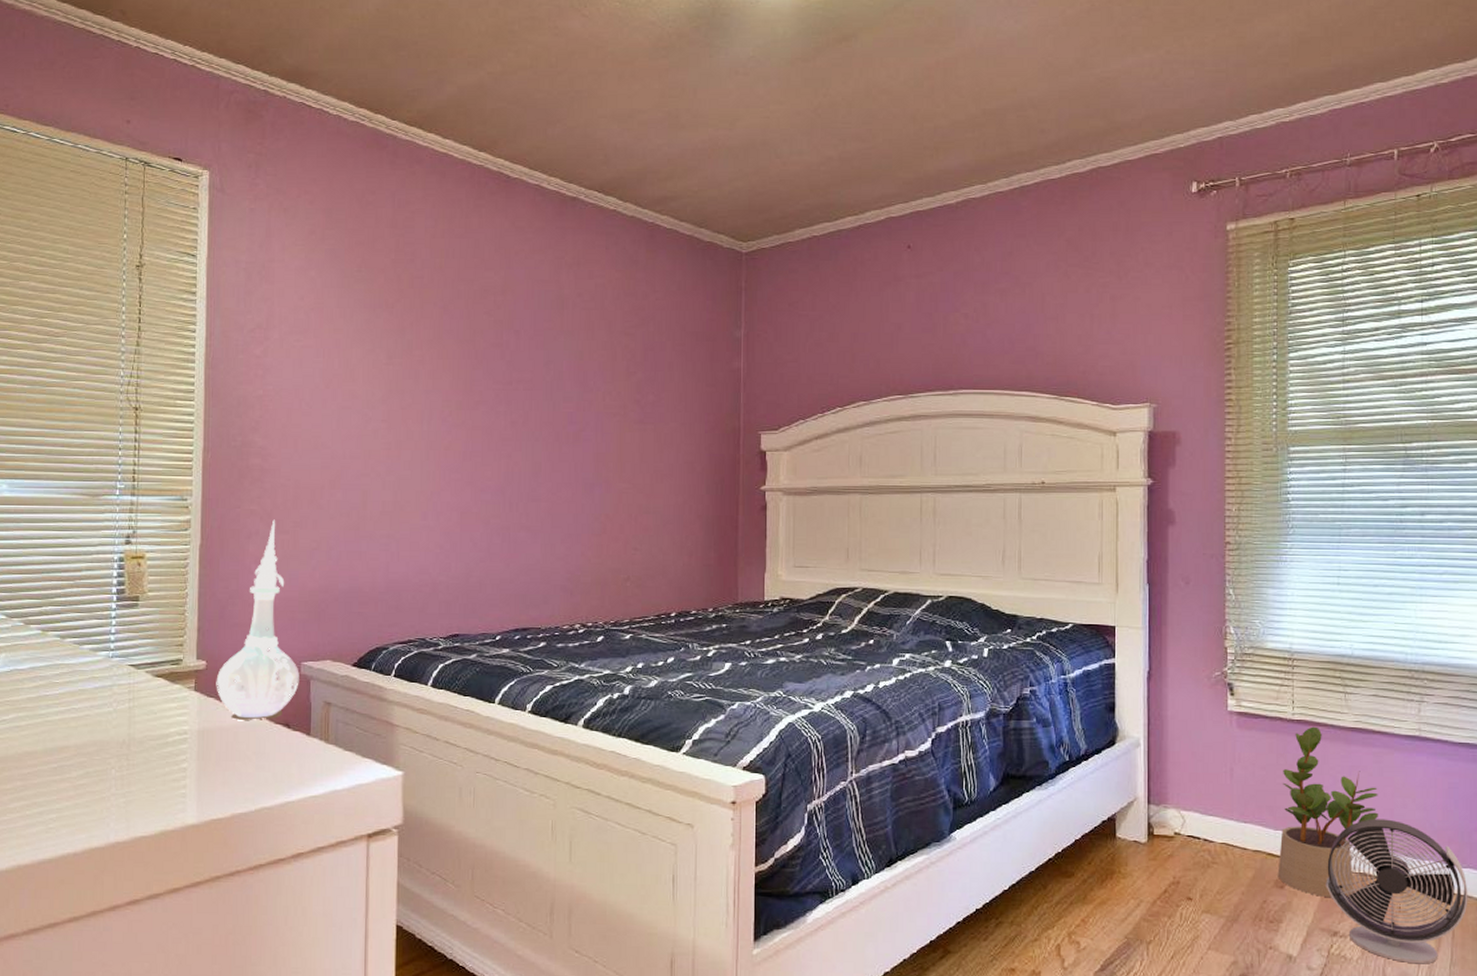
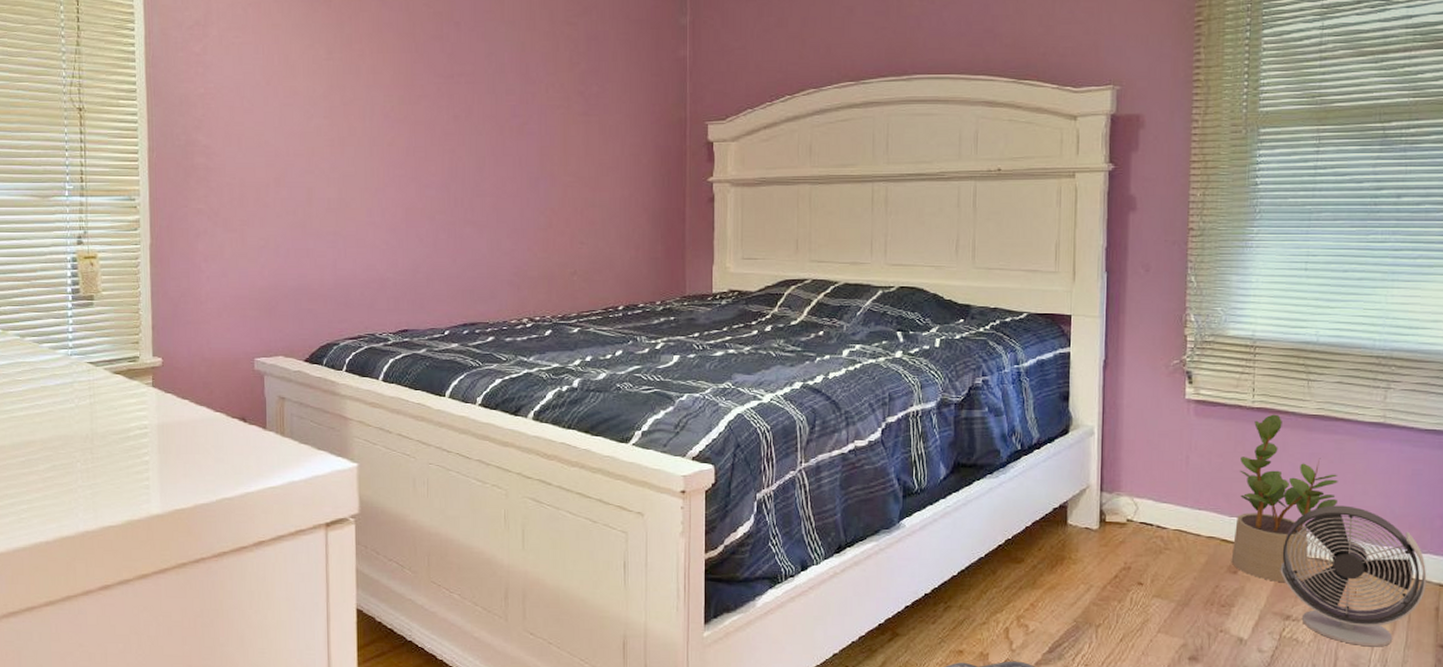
perfume bottle: present [216,519,299,720] -> none [172,218,253,415]

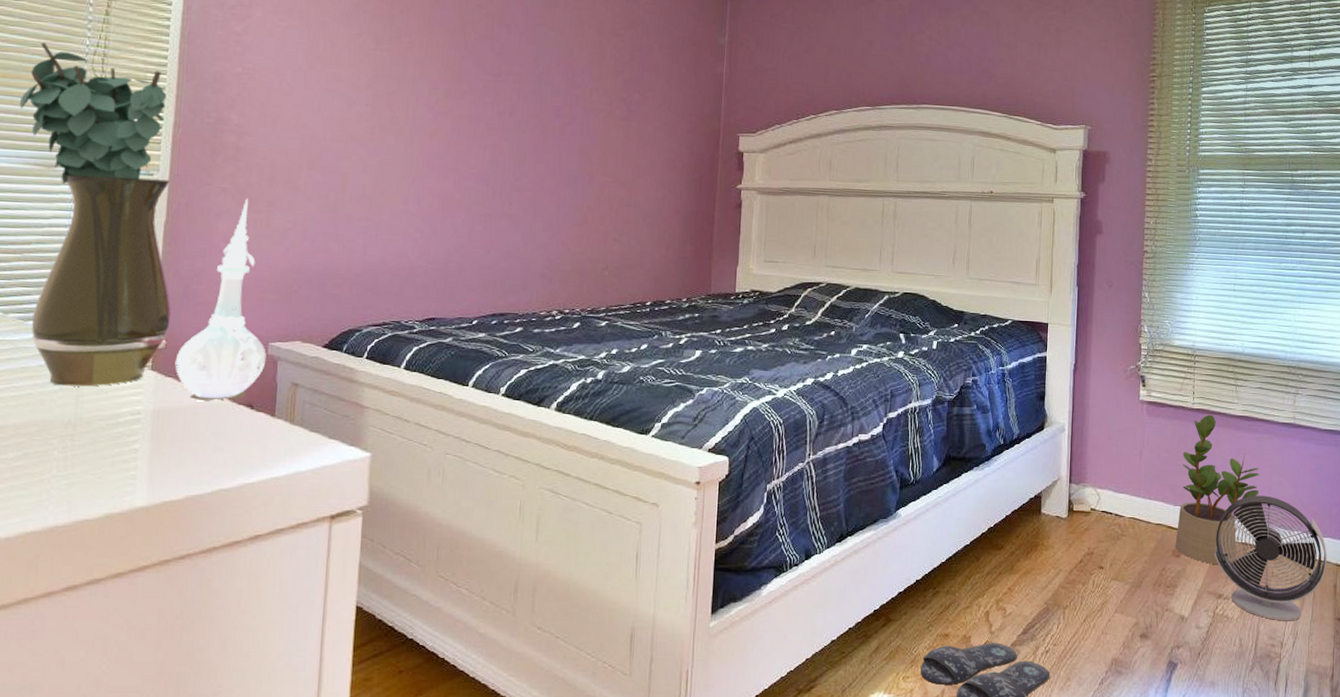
vase: none [11,78,164,403] -> present [19,43,171,387]
perfume bottle: none [172,218,253,415] -> present [175,198,266,401]

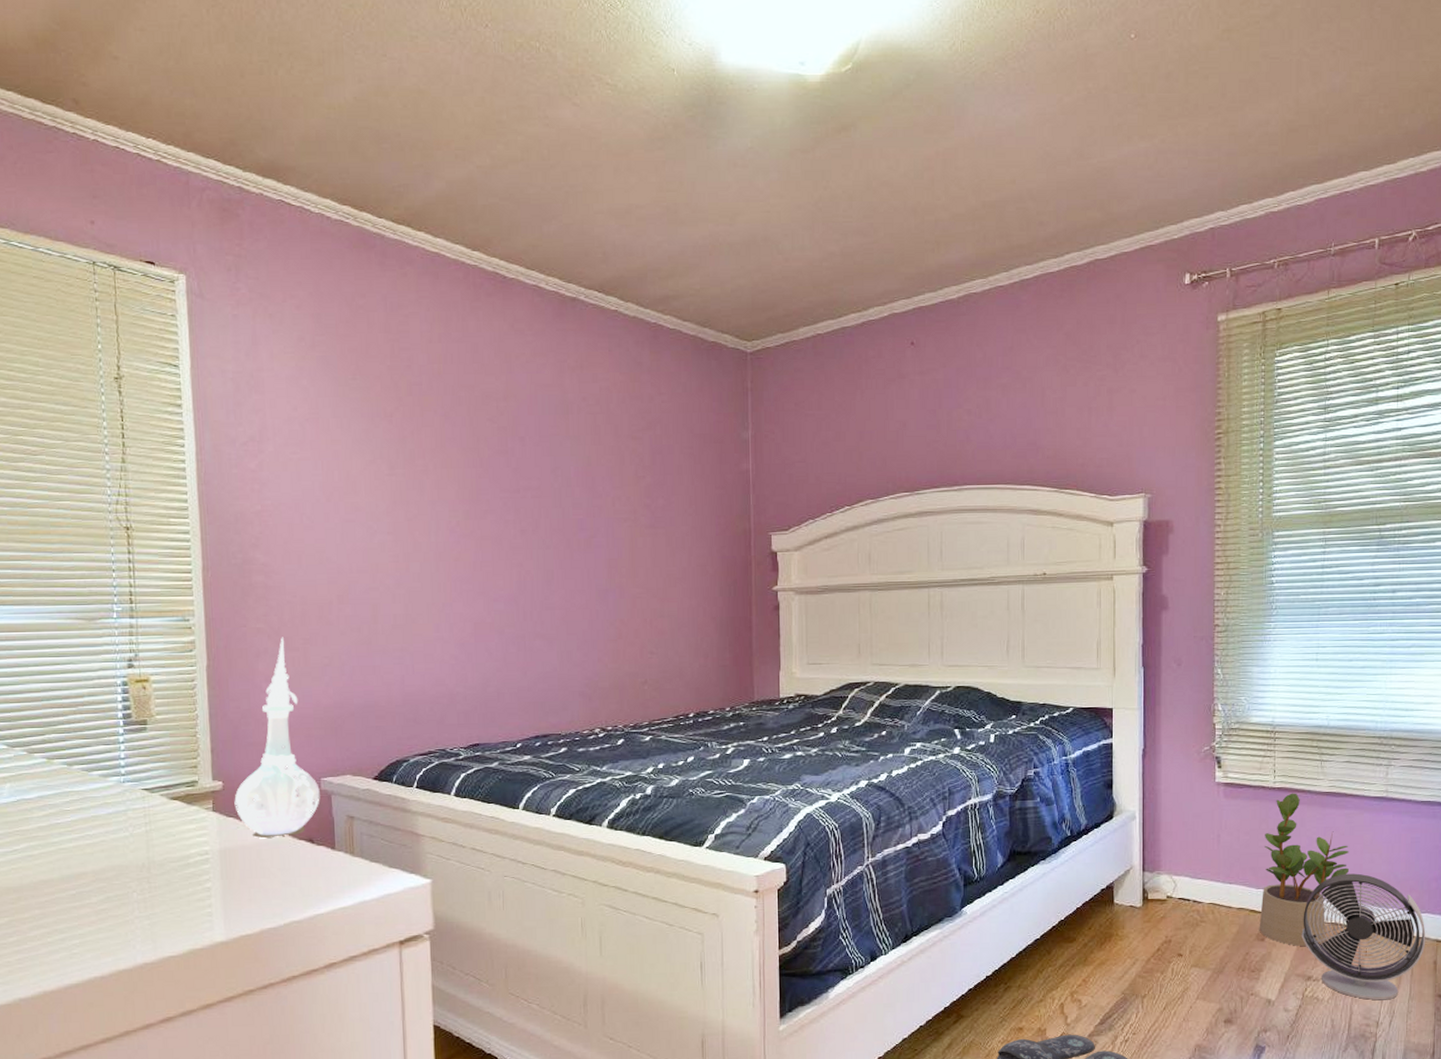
vase: present [19,43,171,387] -> none [52,496,225,832]

